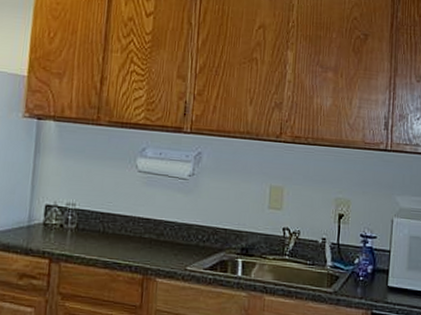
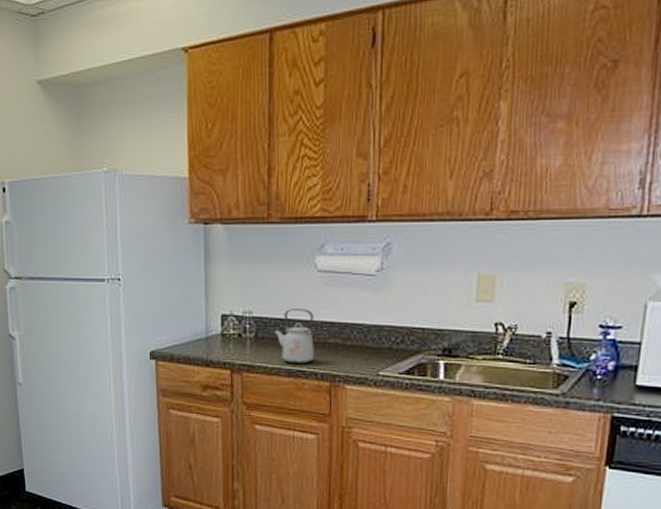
kettle: none [94,203,132,257] -> present [274,309,314,365]

